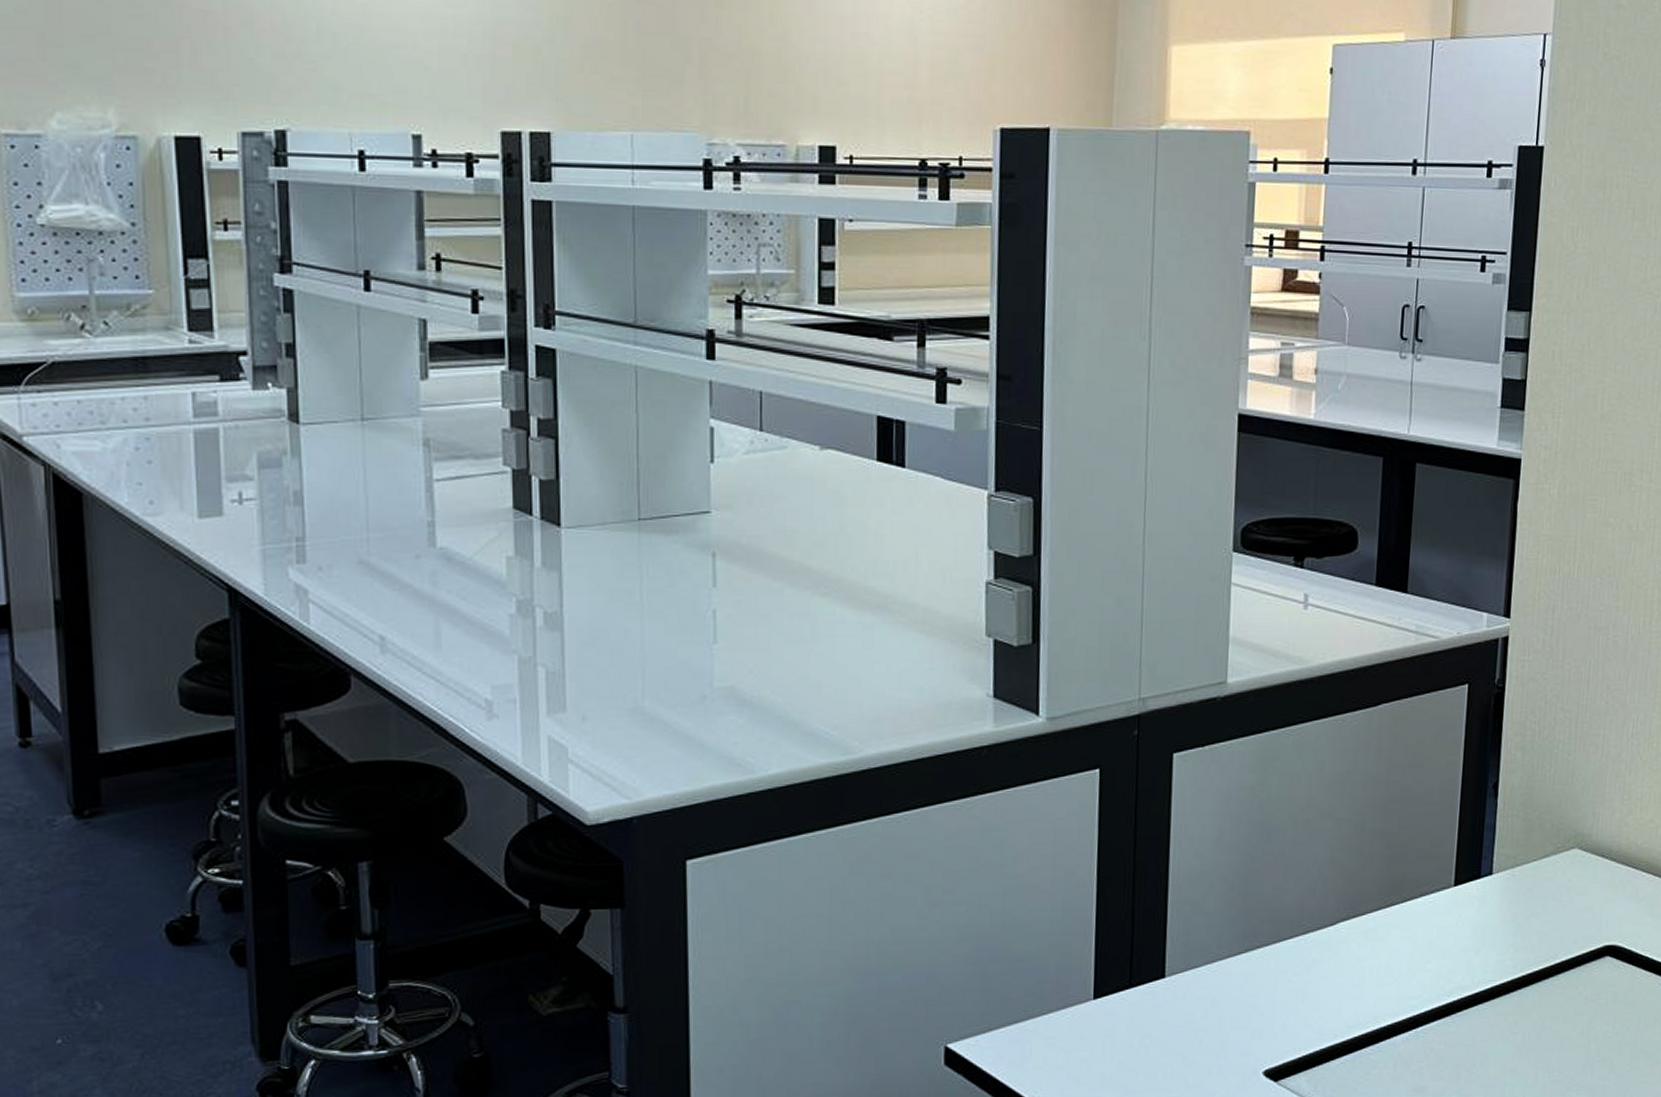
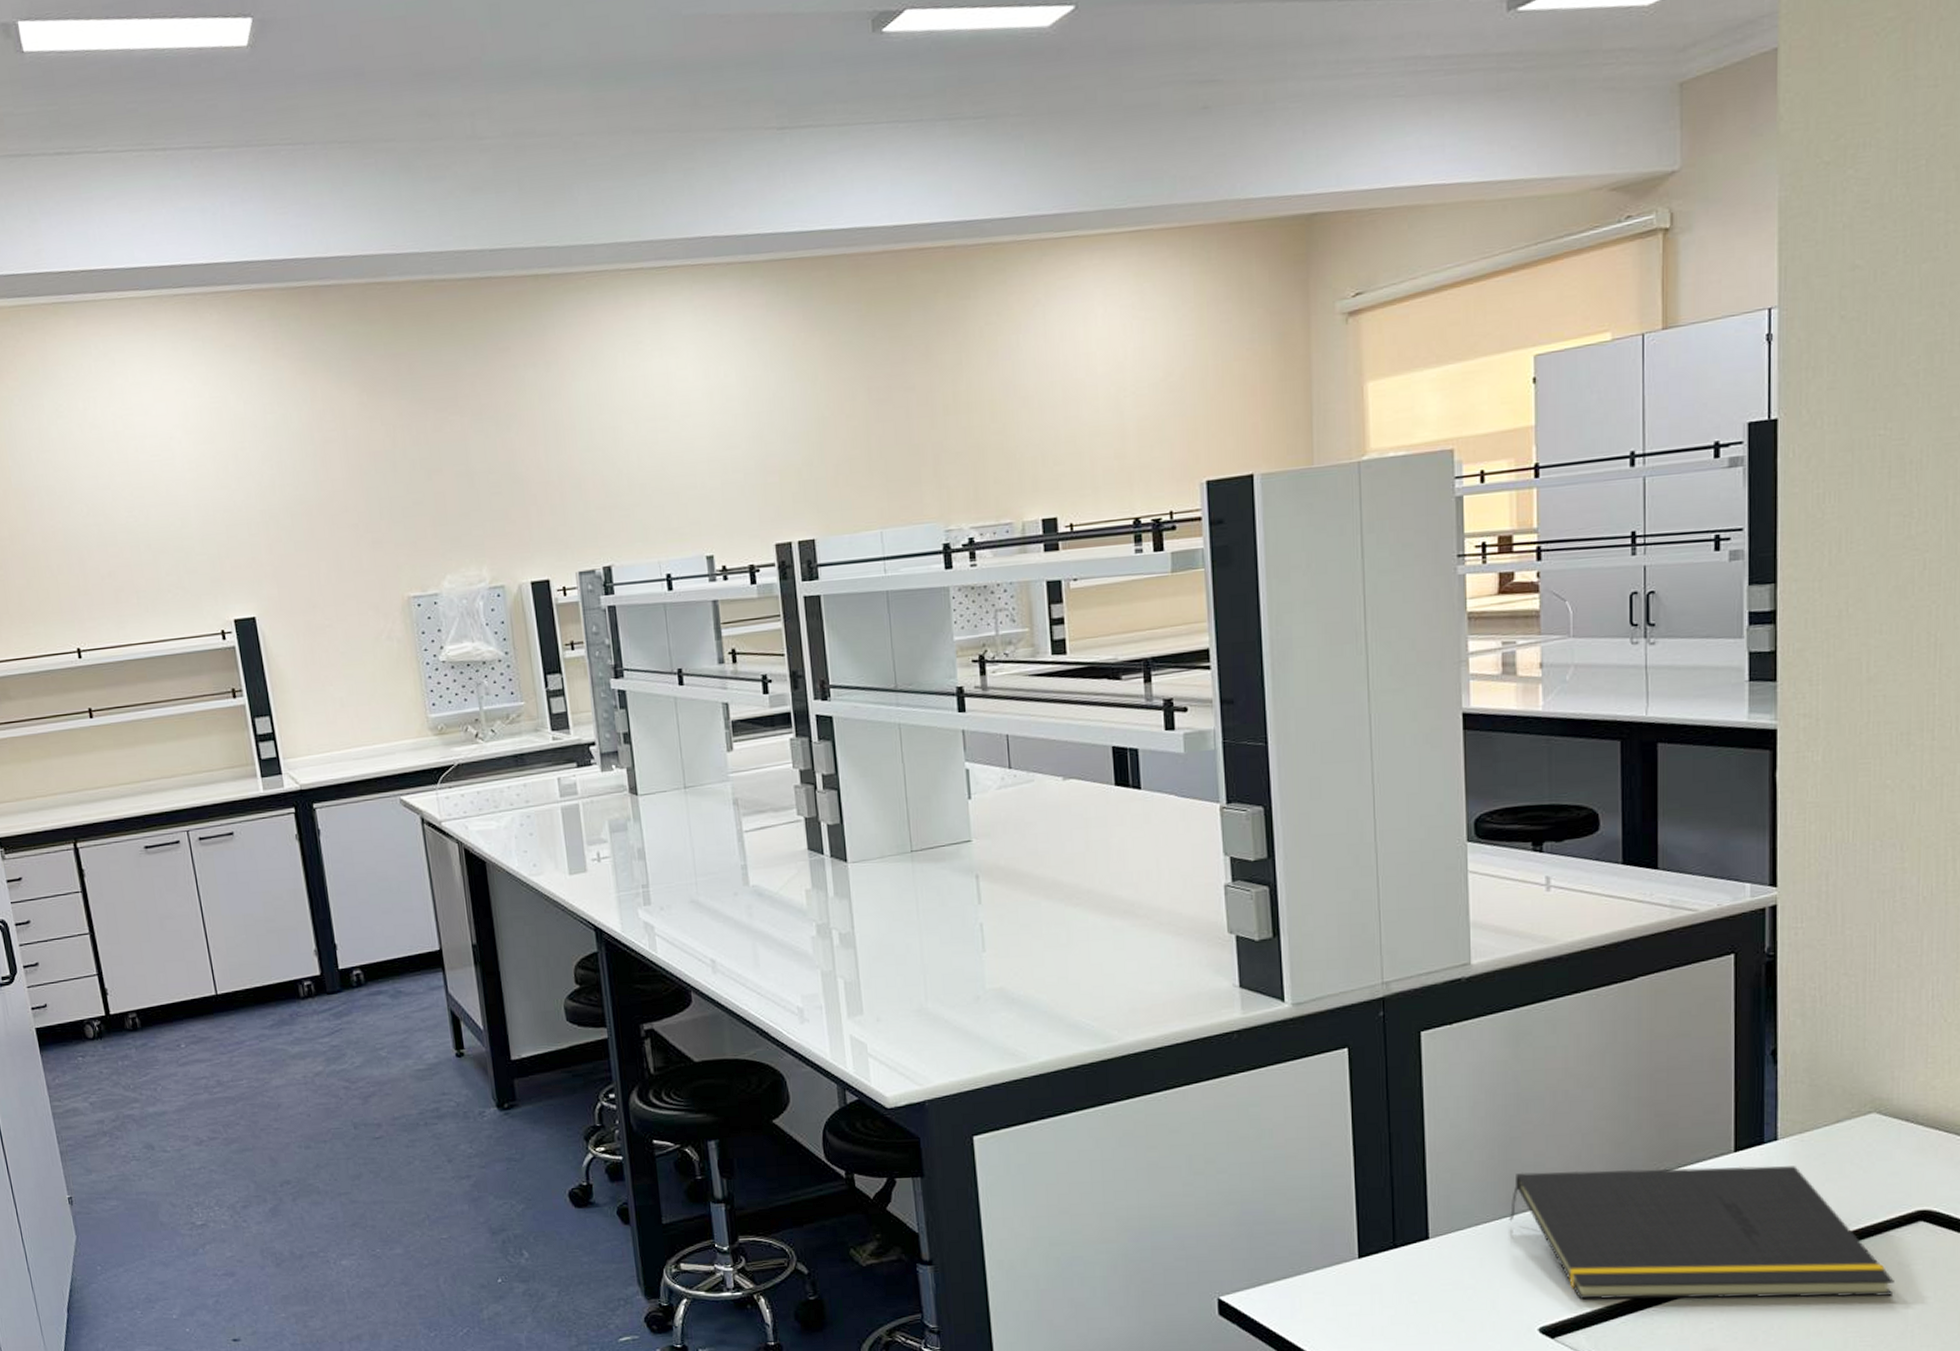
notepad: none [1243,900,1581,1040] -> present [1509,1166,1894,1300]

